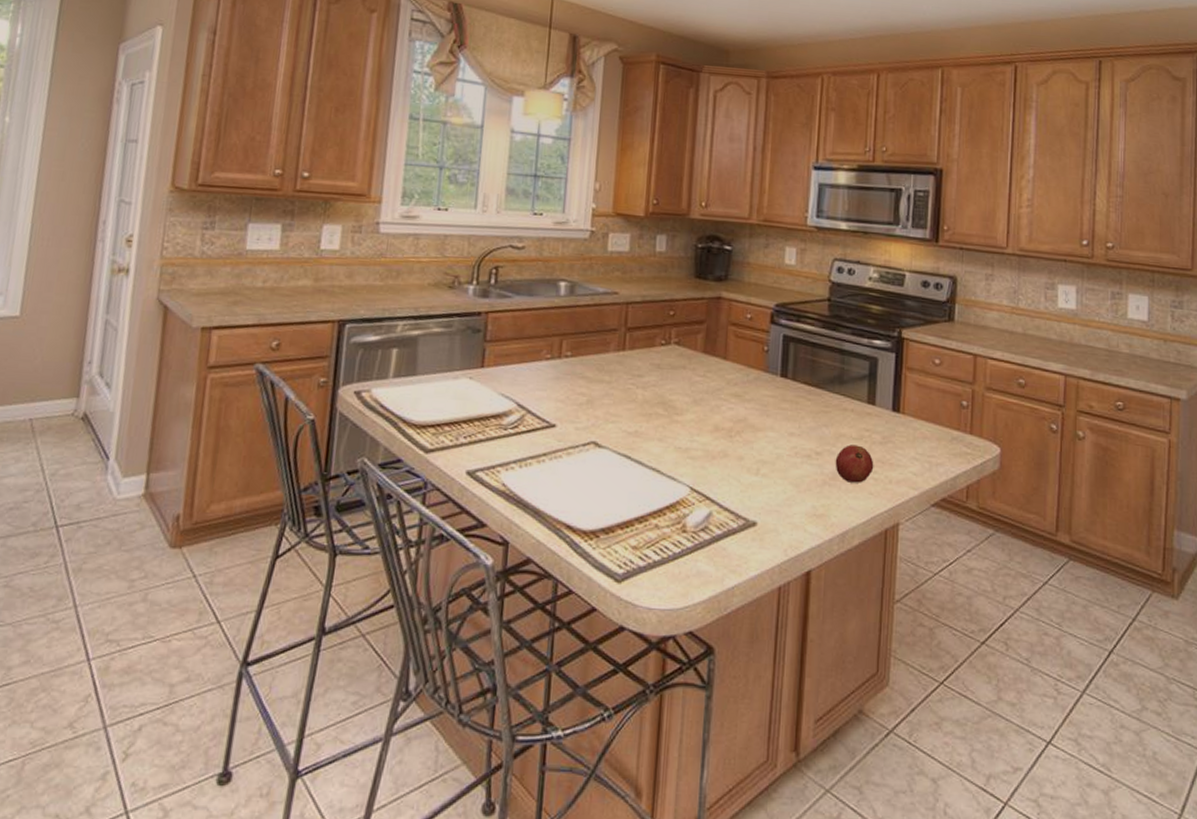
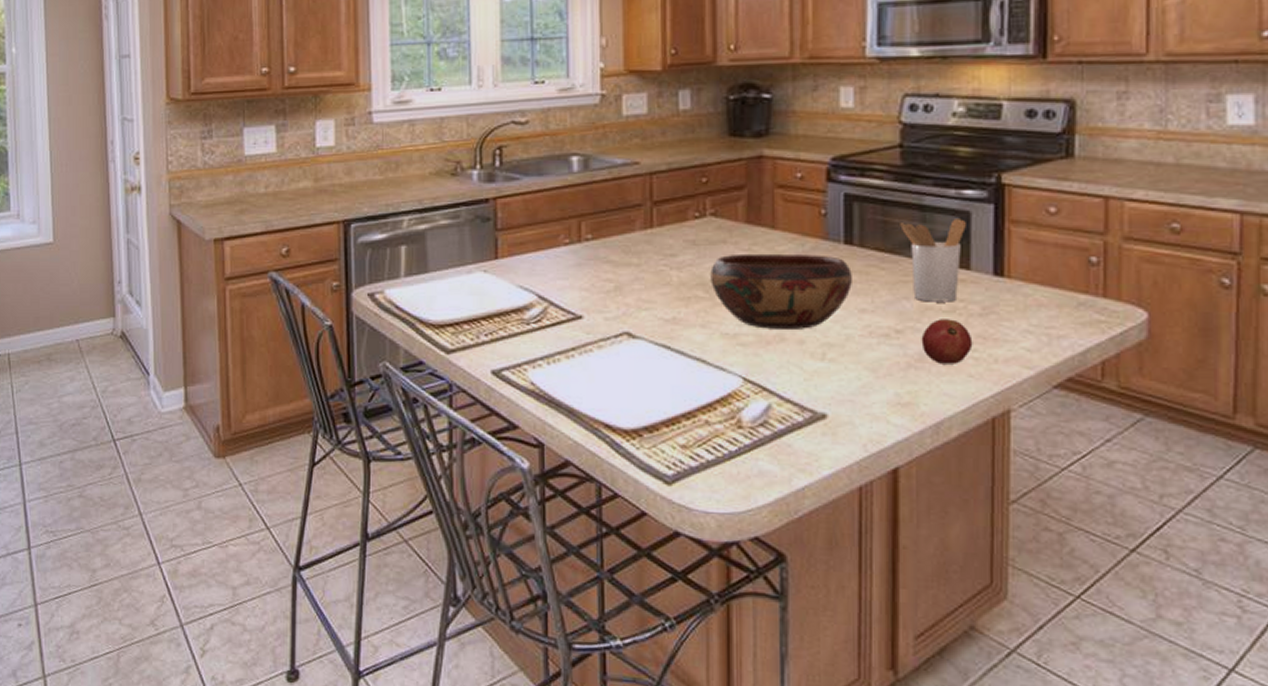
decorative bowl: none [670,378,785,447] -> present [710,253,852,329]
utensil holder: none [824,363,874,431] -> present [900,219,966,302]

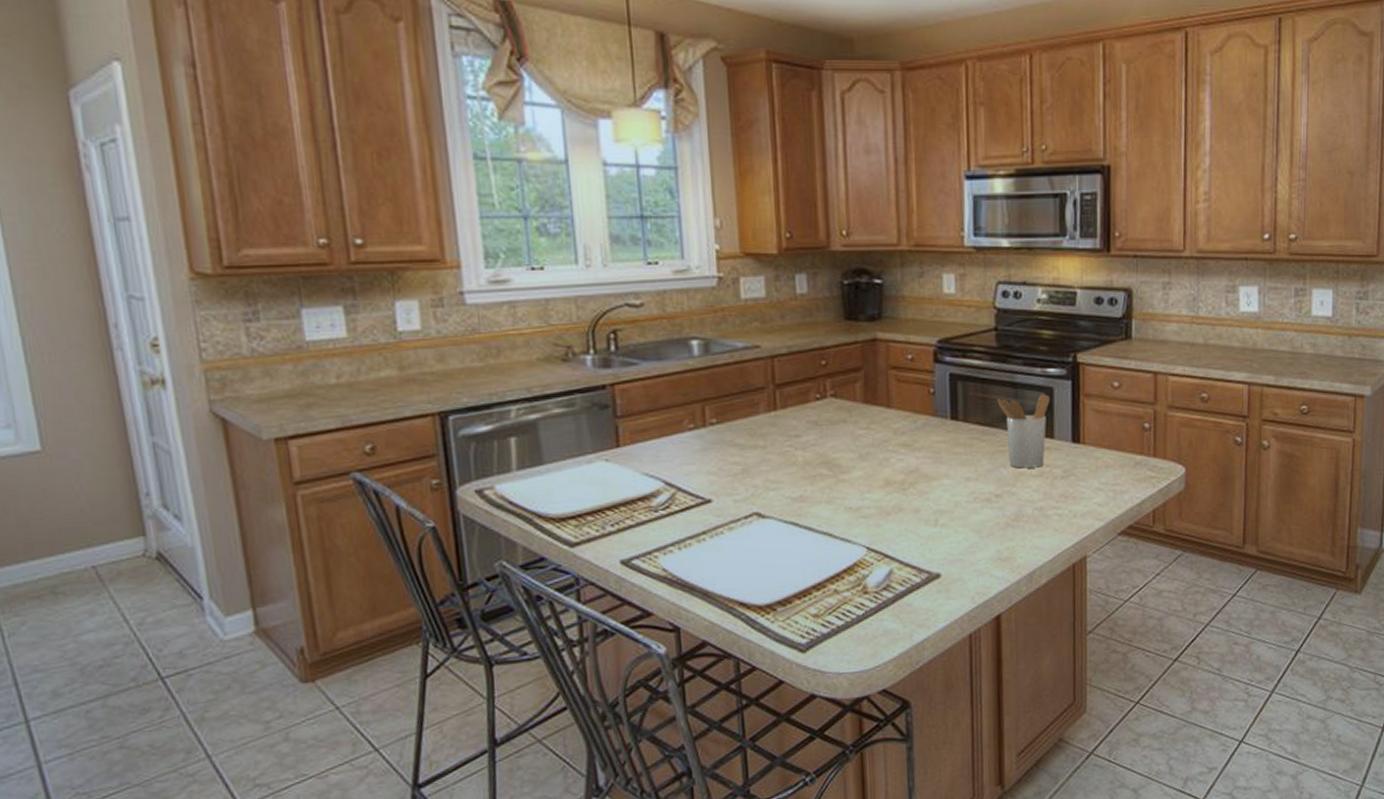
decorative bowl: present [710,253,852,329] -> none [833,430,958,501]
fruit: present [921,319,973,364] -> none [1016,482,1057,522]

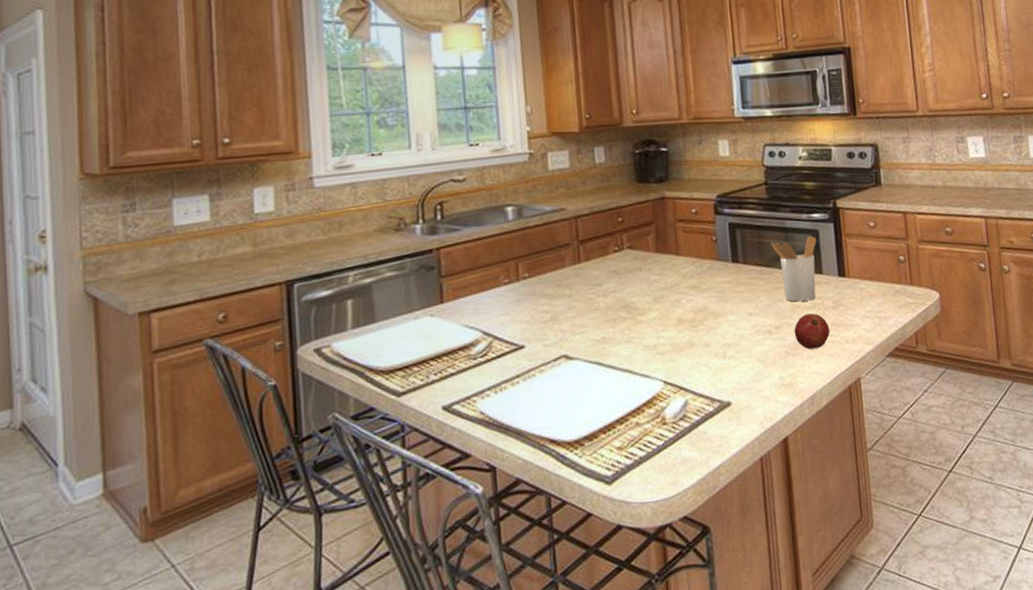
fruit: none [1016,482,1057,522] -> present [794,313,830,349]

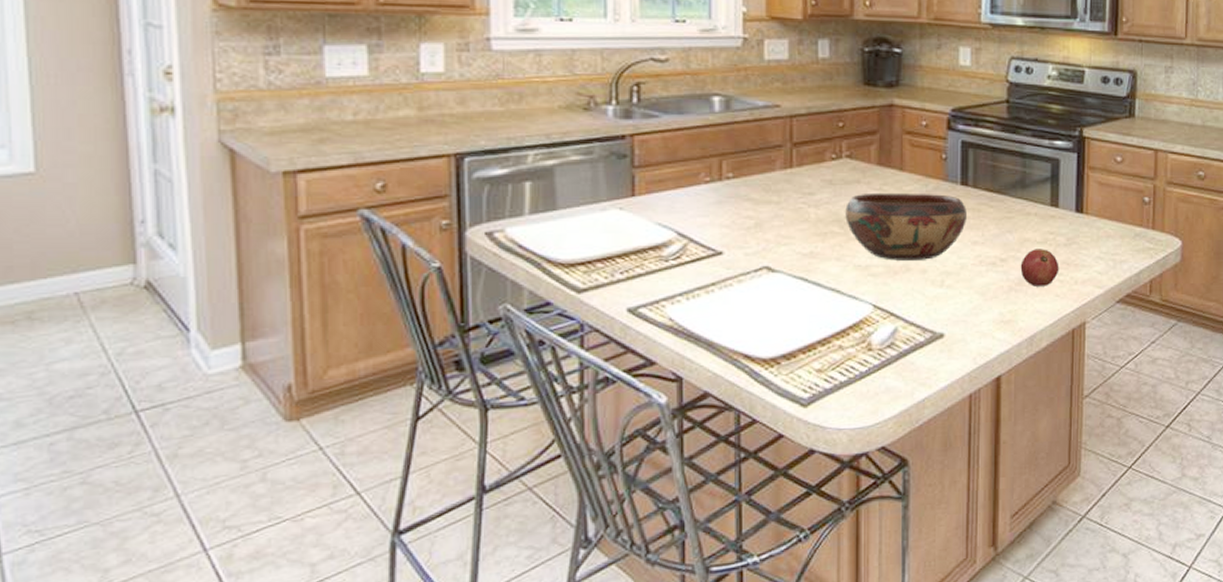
decorative bowl: none [631,273,741,338] -> present [845,192,966,261]
utensil holder: present [771,236,817,302] -> none [1006,165,1056,235]

